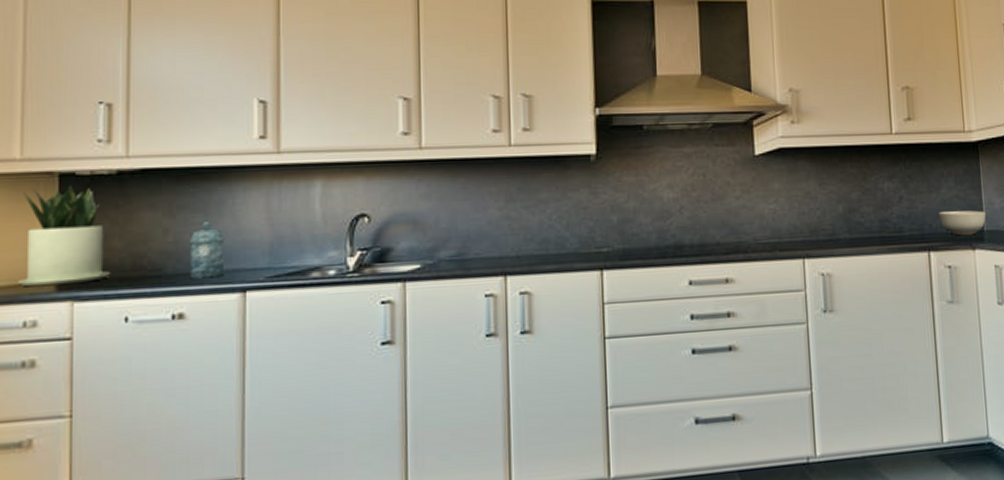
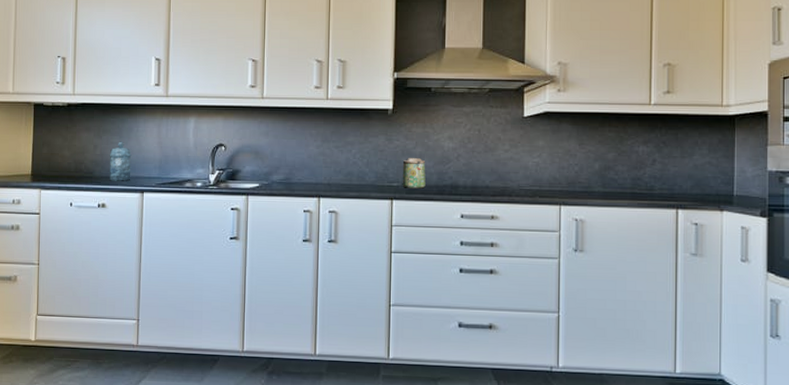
planter: present [18,185,111,287] -> none [10,112,63,178]
canister: none [612,214,643,254] -> present [402,158,426,189]
bowl: present [938,210,986,236] -> none [689,175,737,198]

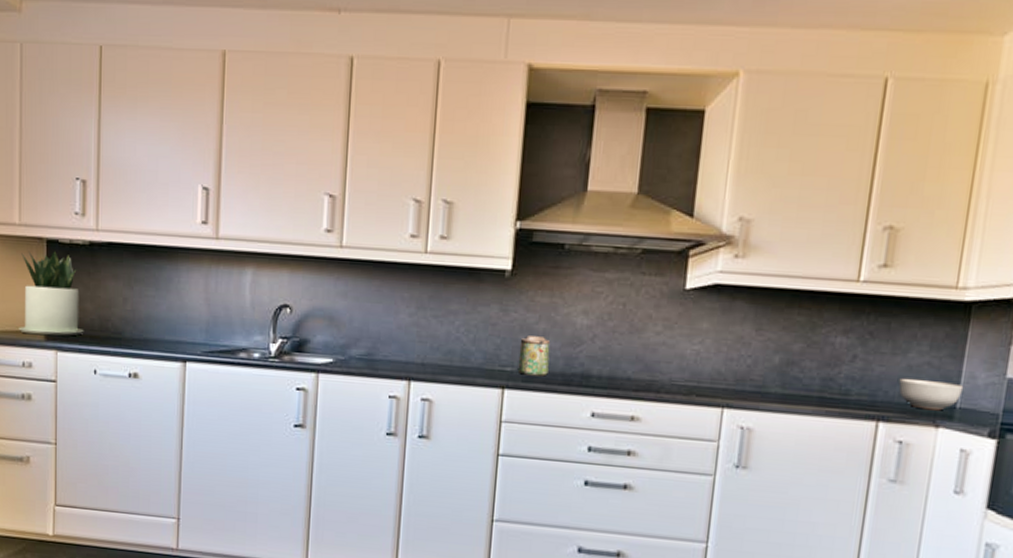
planter: none [10,112,63,178] -> present [18,251,84,337]
canister: present [109,141,132,181] -> none [142,294,171,347]
bowl: none [689,175,737,198] -> present [898,378,964,411]

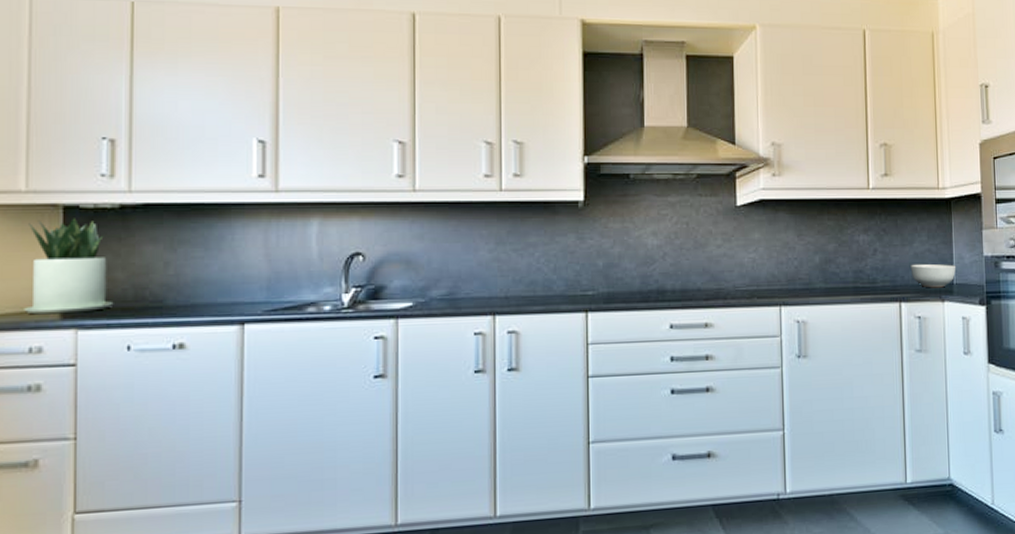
canister: present [517,336,551,377] -> none [598,259,627,297]

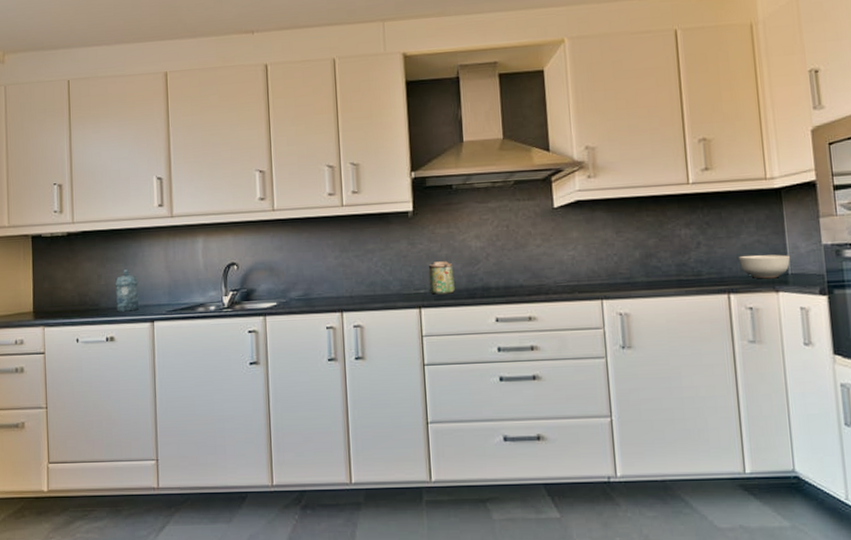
planter: present [24,218,114,315] -> none [11,244,67,316]
canister: none [189,254,224,311] -> present [114,268,139,312]
canister: none [598,259,627,297] -> present [428,261,455,295]

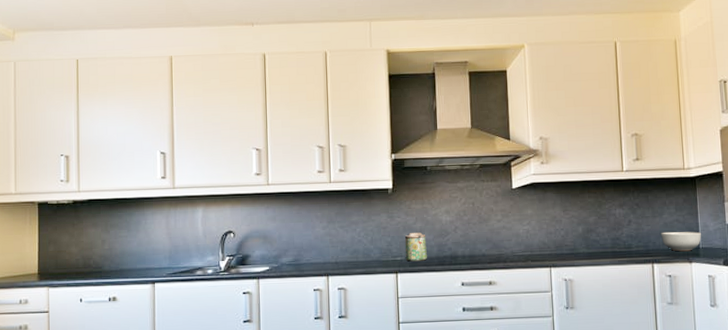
canister: present [114,268,139,312] -> none [118,234,141,274]

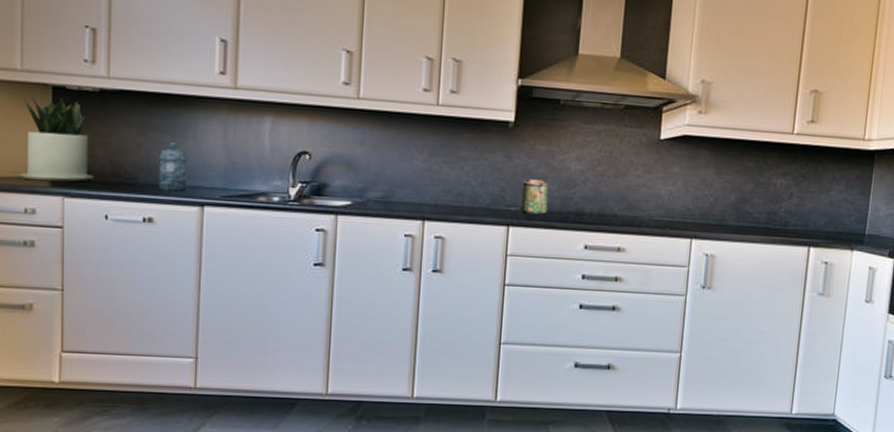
planter: none [16,211,71,278] -> present [20,97,94,183]
canister: none [118,234,141,274] -> present [158,141,188,192]
bowl: present [661,231,702,252] -> none [824,211,871,237]

